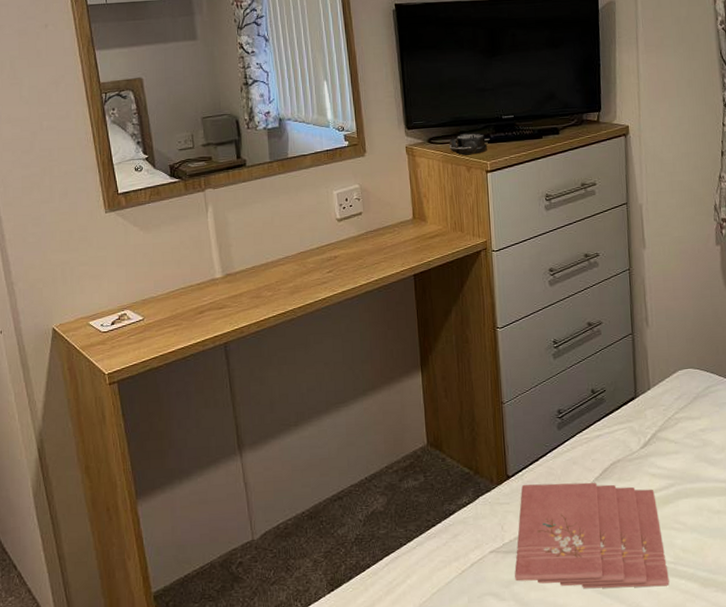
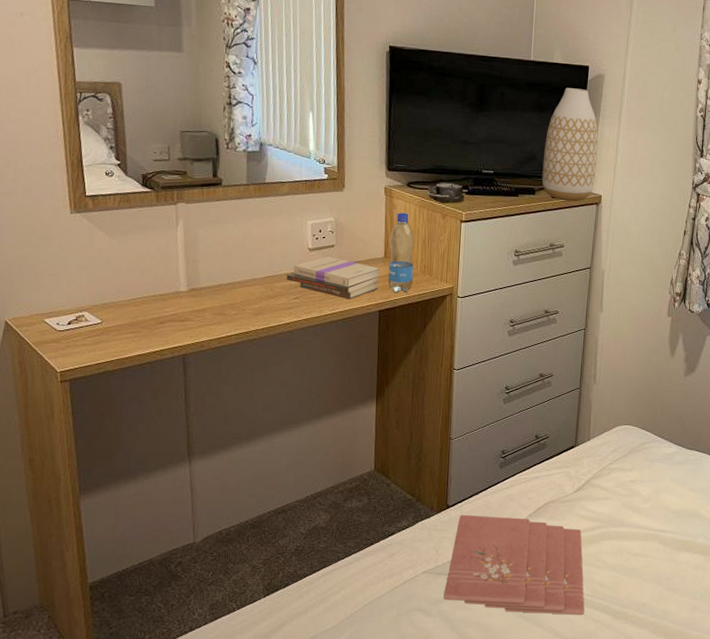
books: none [318,224,411,267] -> present [286,256,380,300]
bottle: none [416,170,445,255] -> present [388,213,415,293]
vase: none [563,18,620,137] -> present [542,88,599,202]

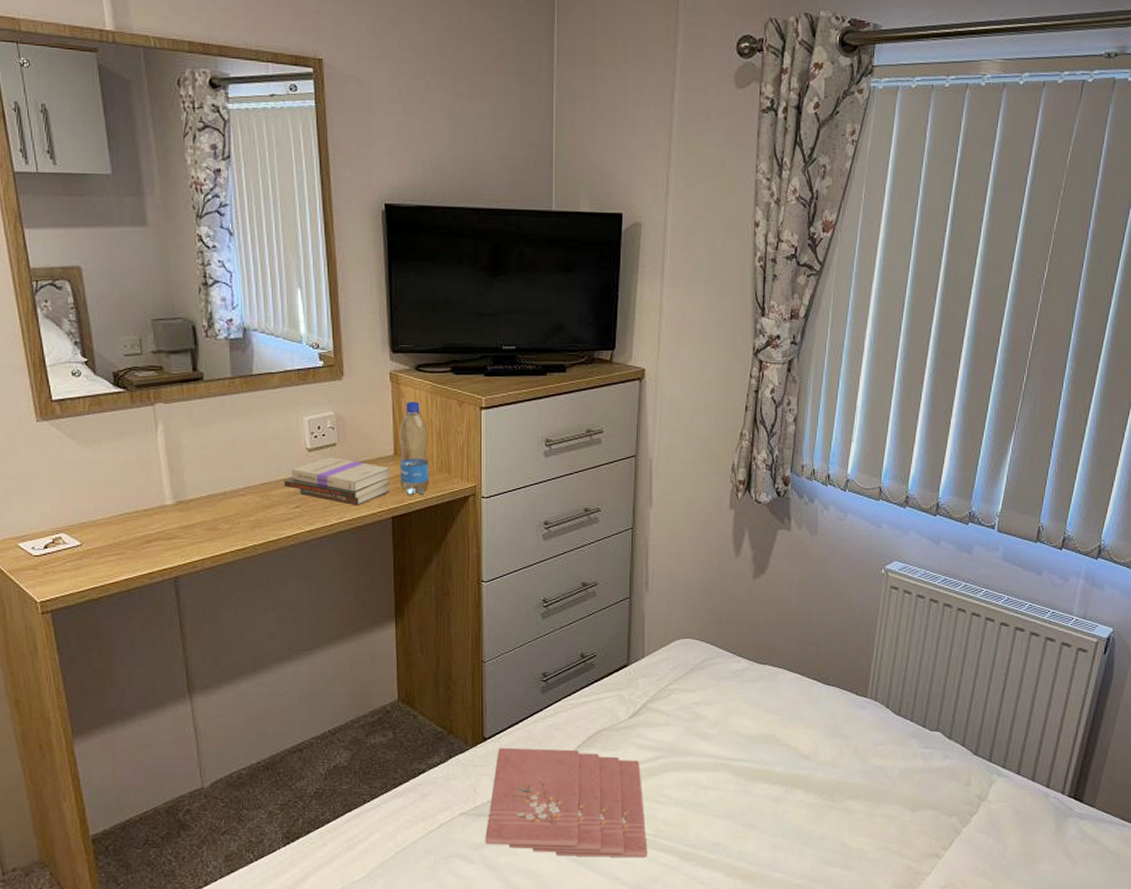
alarm clock: present [427,181,468,204] -> none [440,362,487,388]
vase: present [542,88,599,202] -> none [573,241,638,378]

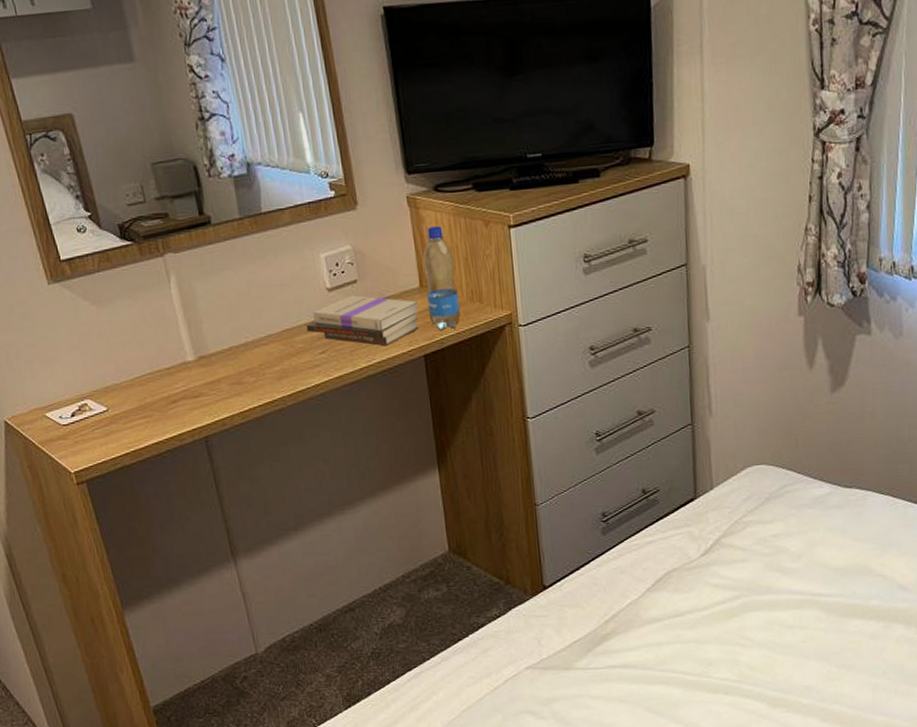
towel: present [485,747,648,858] -> none [554,593,733,708]

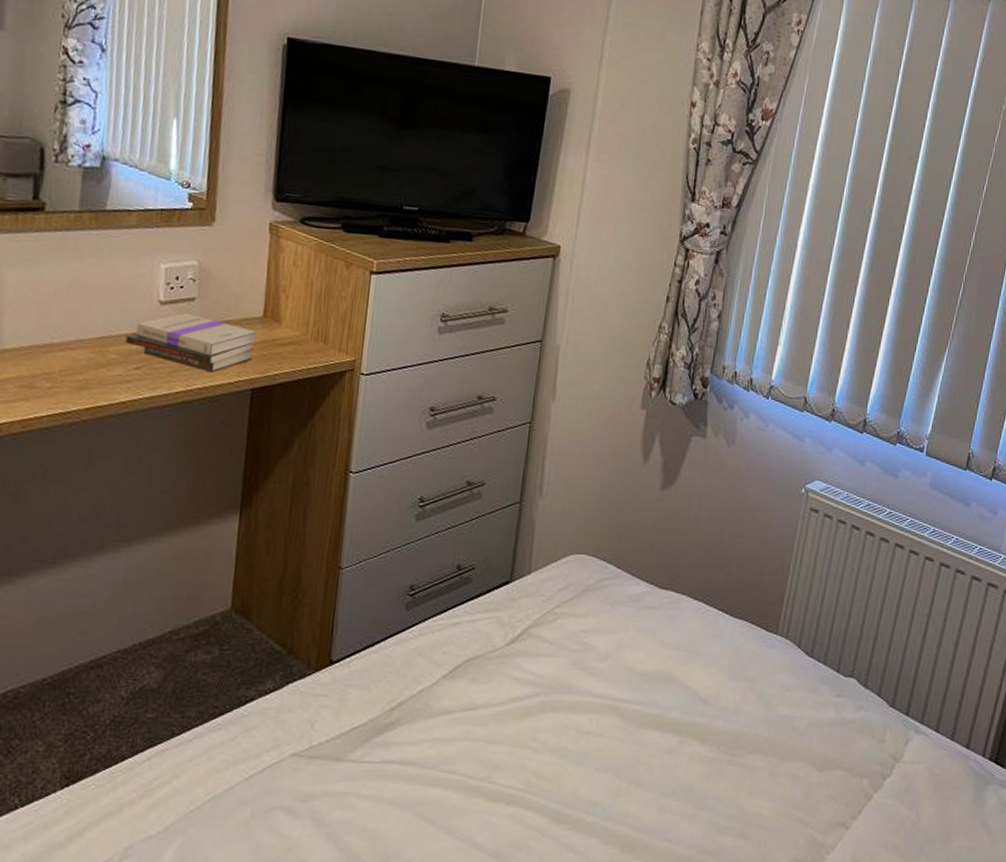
bottle: present [422,226,461,331] -> none [266,258,307,366]

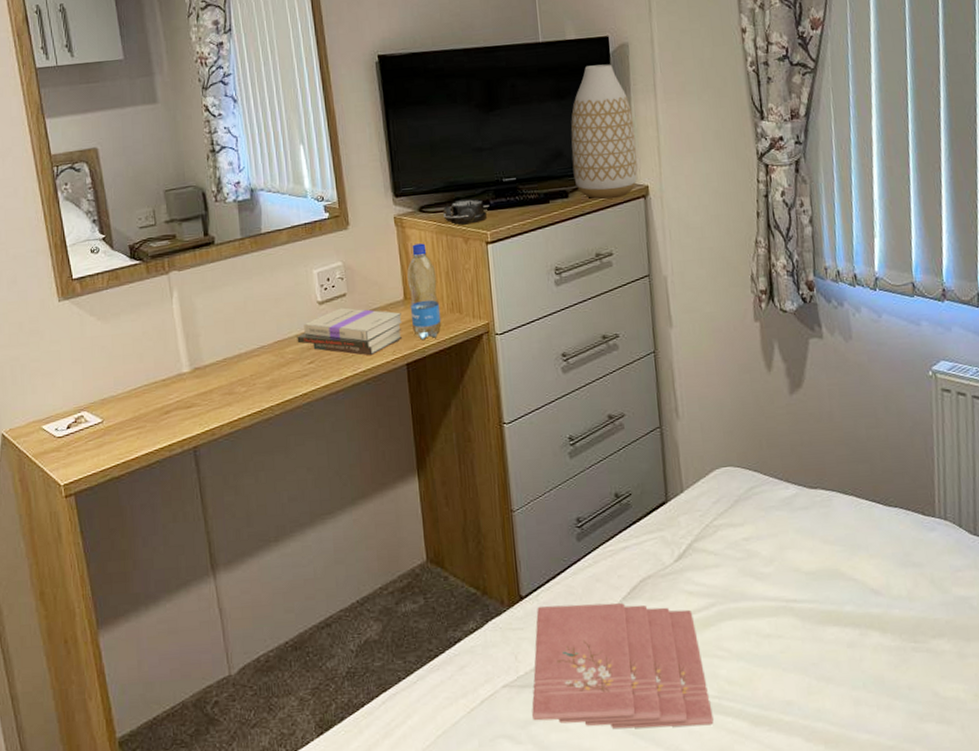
bottle: none [266,258,307,366] -> present [407,243,442,341]
towel: none [317,673,514,818] -> present [532,602,714,729]
alarm clock: none [327,219,383,249] -> present [443,198,490,225]
vase: none [482,104,560,253] -> present [571,64,638,200]

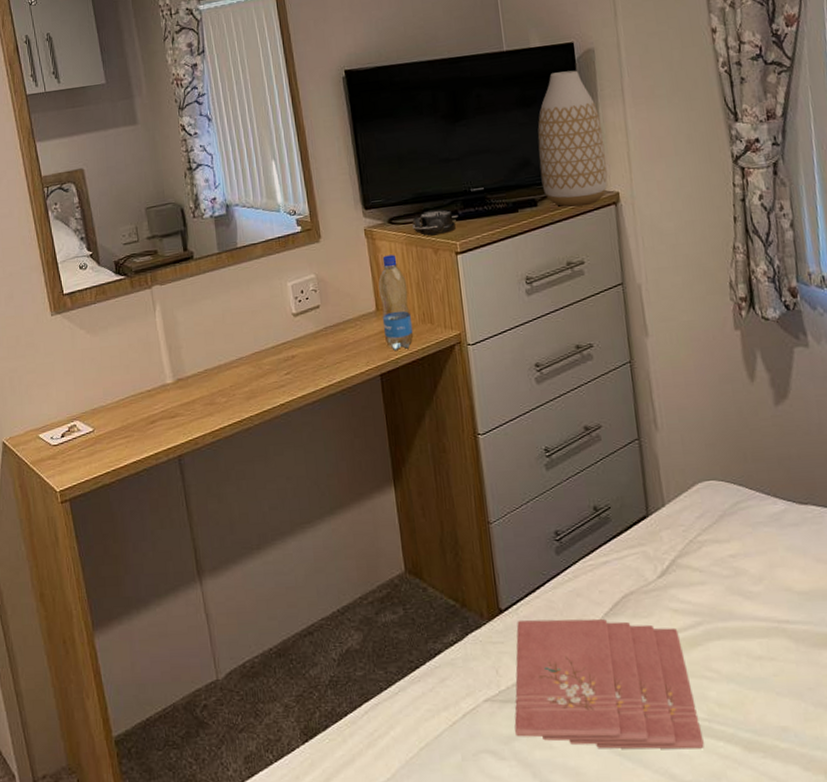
books: present [297,307,402,356] -> none [273,319,375,367]

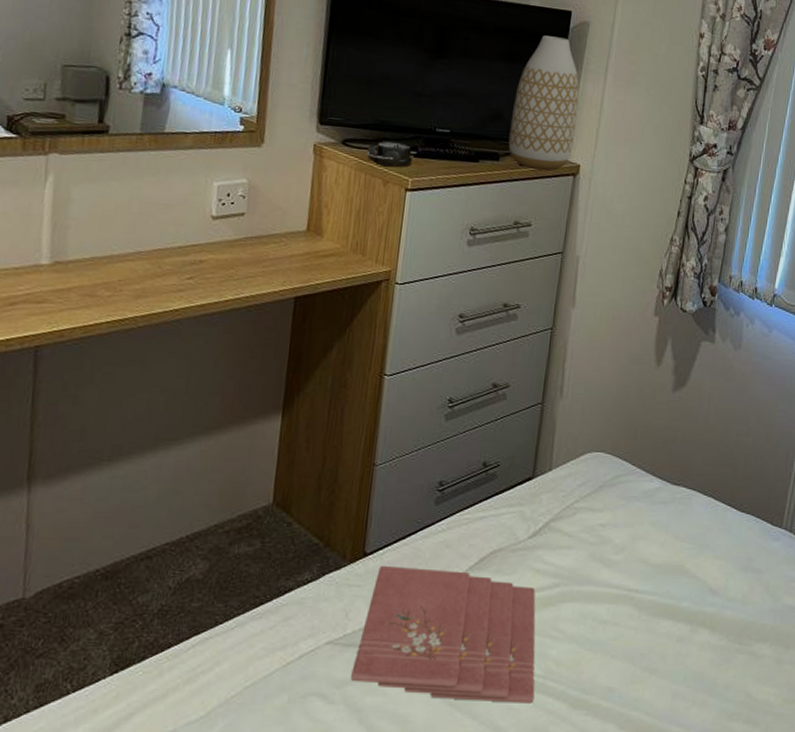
bottle: present [378,254,414,351] -> none [309,176,347,276]

